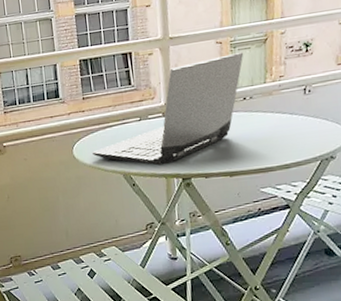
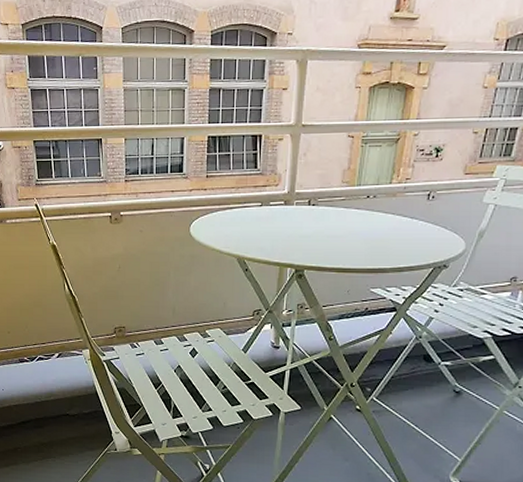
laptop computer: present [93,52,244,166] -> none [210,149,374,254]

